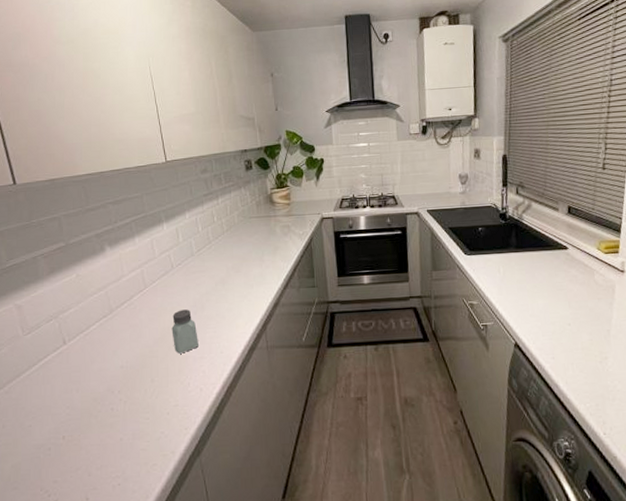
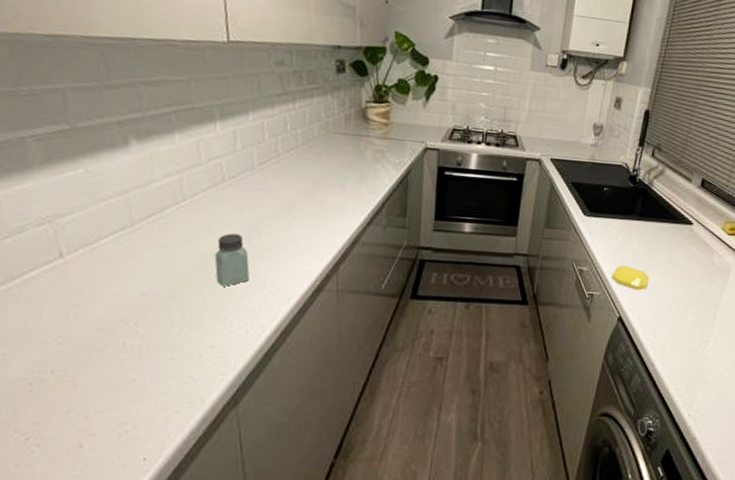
soap bar: none [500,294,537,317] -> present [611,264,650,291]

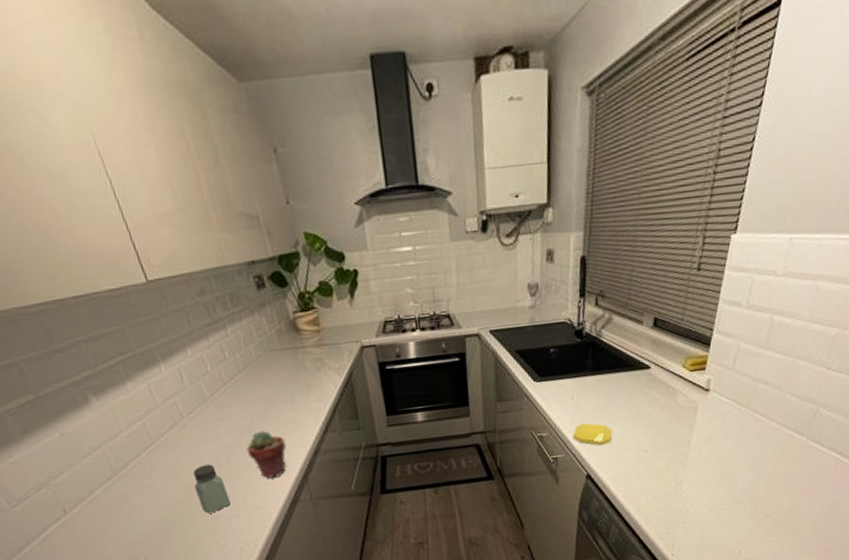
potted succulent: none [282,209,325,261] -> present [246,430,286,478]

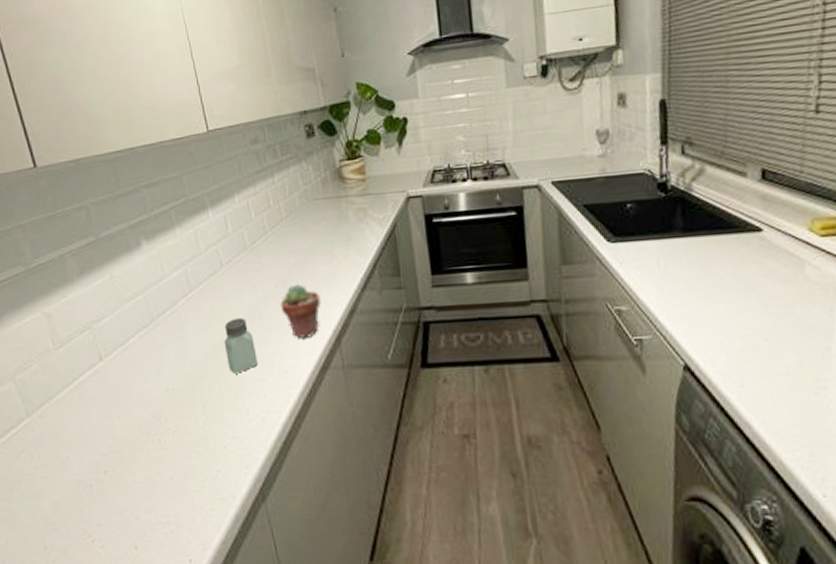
soap bar: present [572,422,613,446] -> none [661,296,717,328]

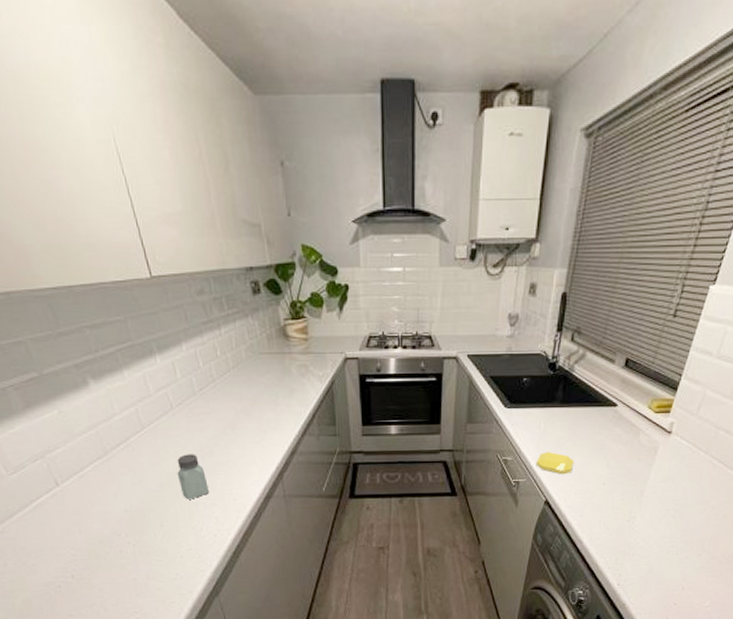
potted succulent: present [280,284,321,338] -> none [228,427,266,472]
soap bar: none [661,296,717,328] -> present [536,451,575,475]

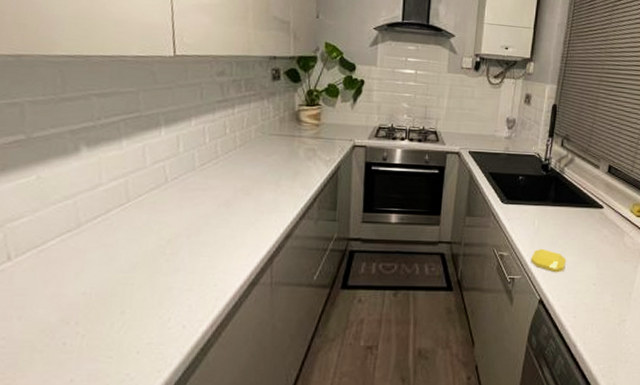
saltshaker: present [177,454,209,500] -> none [155,232,188,283]

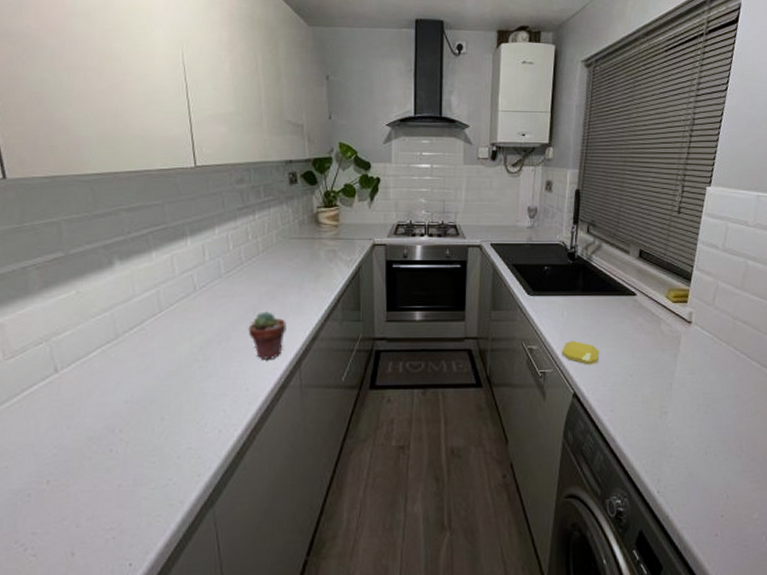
potted succulent: none [220,207,261,255] -> present [248,311,287,359]

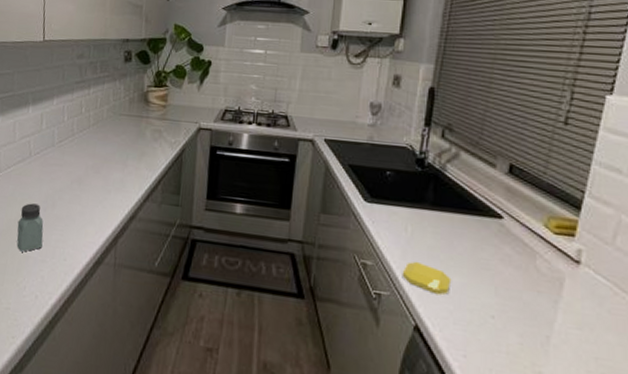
saltshaker: none [189,339,221,389] -> present [17,203,44,252]
potted succulent: present [248,311,287,359] -> none [72,184,108,233]

